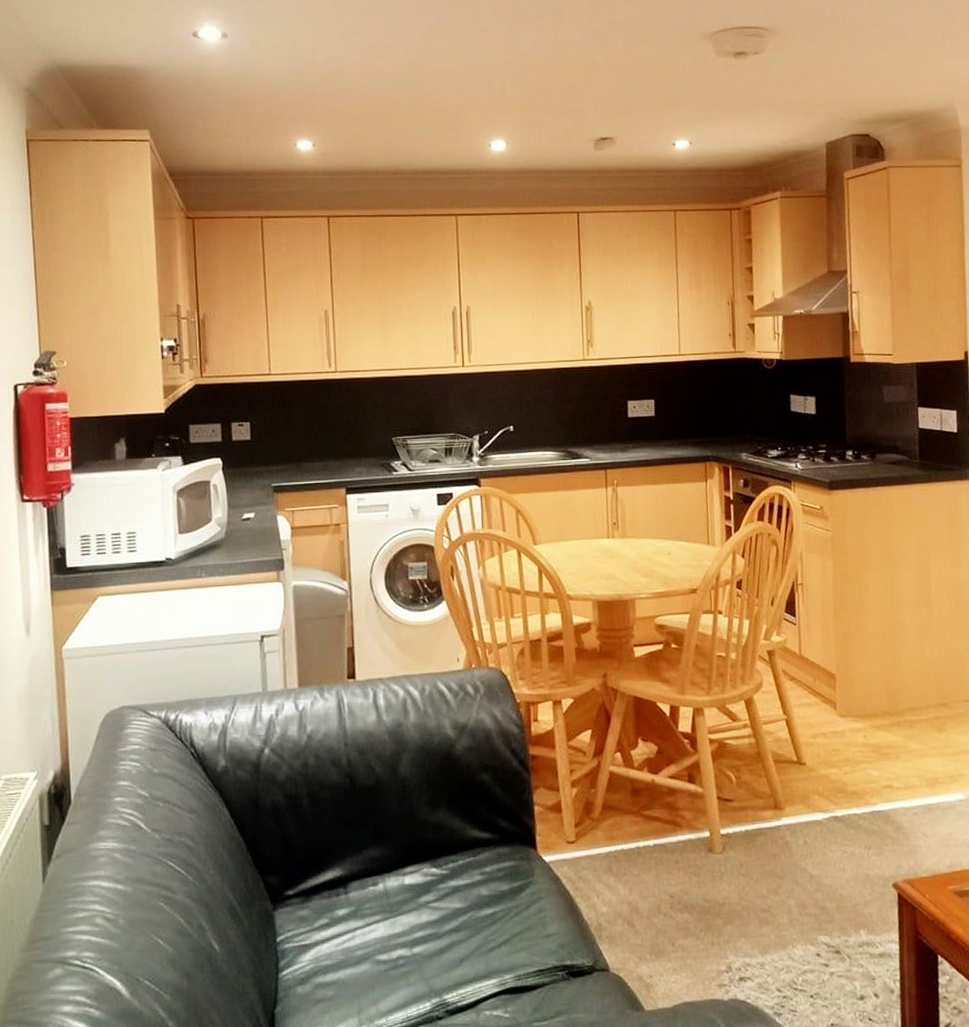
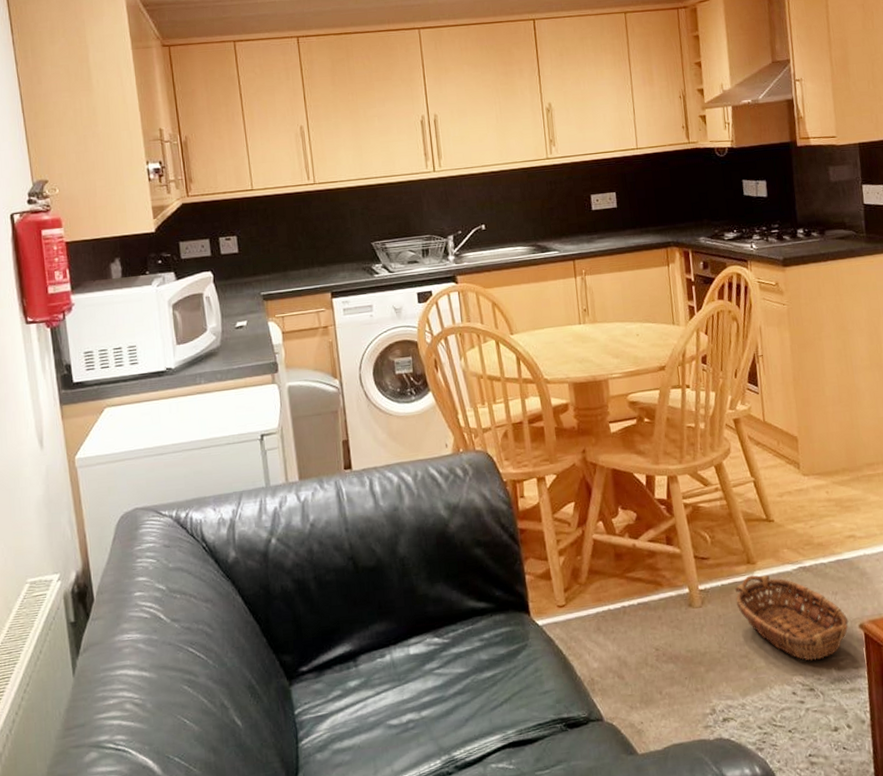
basket: none [759,822,882,920] -> present [734,575,849,661]

